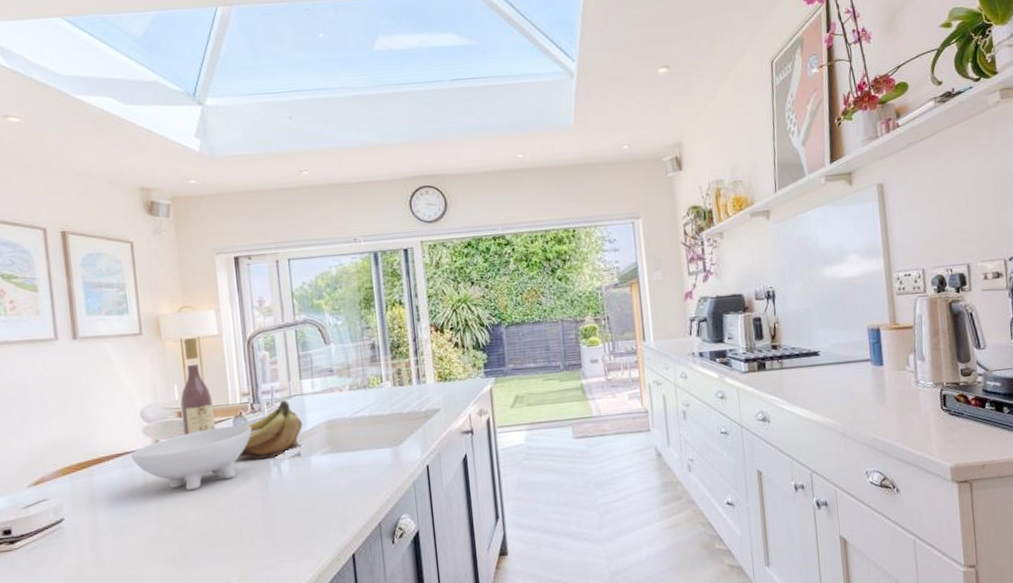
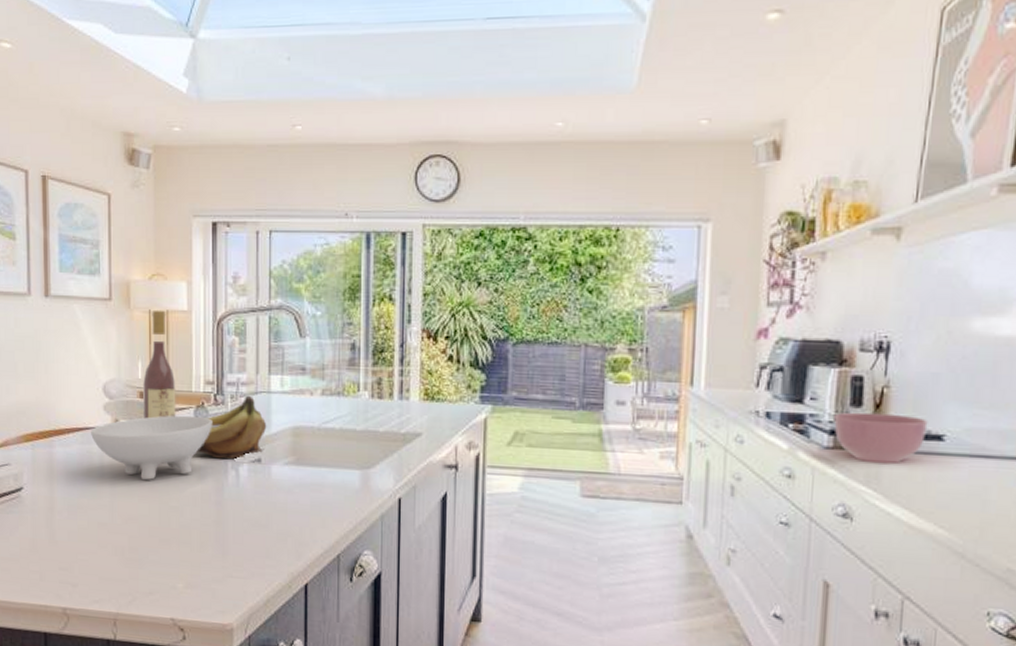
bowl: none [746,341,808,379] -> present [834,412,928,465]

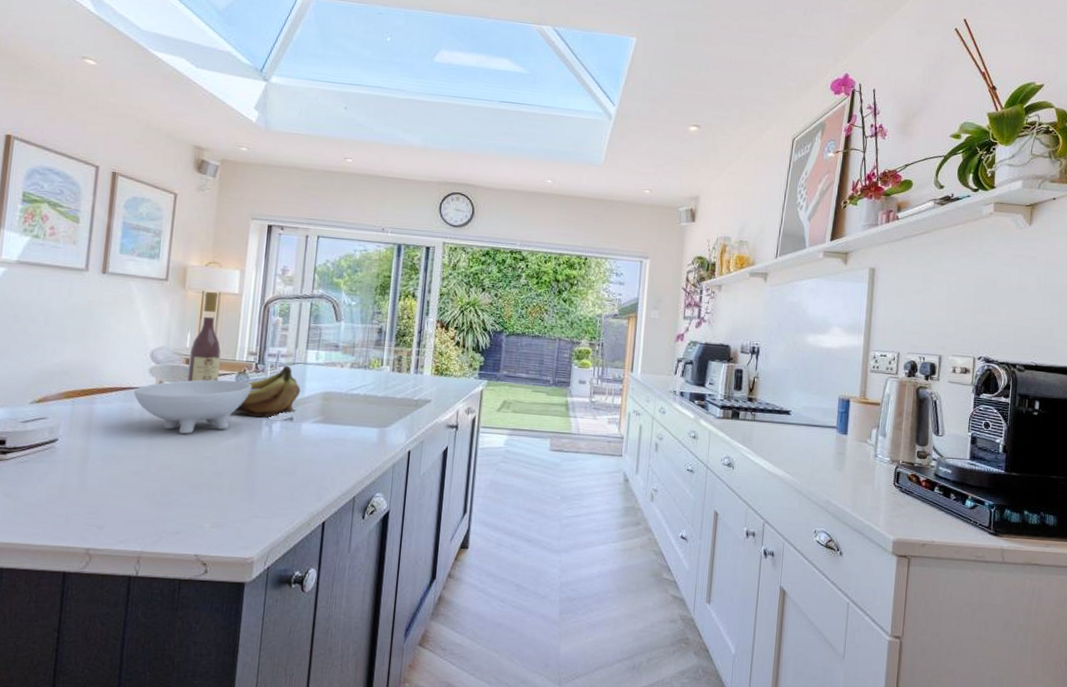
bowl: present [834,412,928,465] -> none [723,393,781,430]

